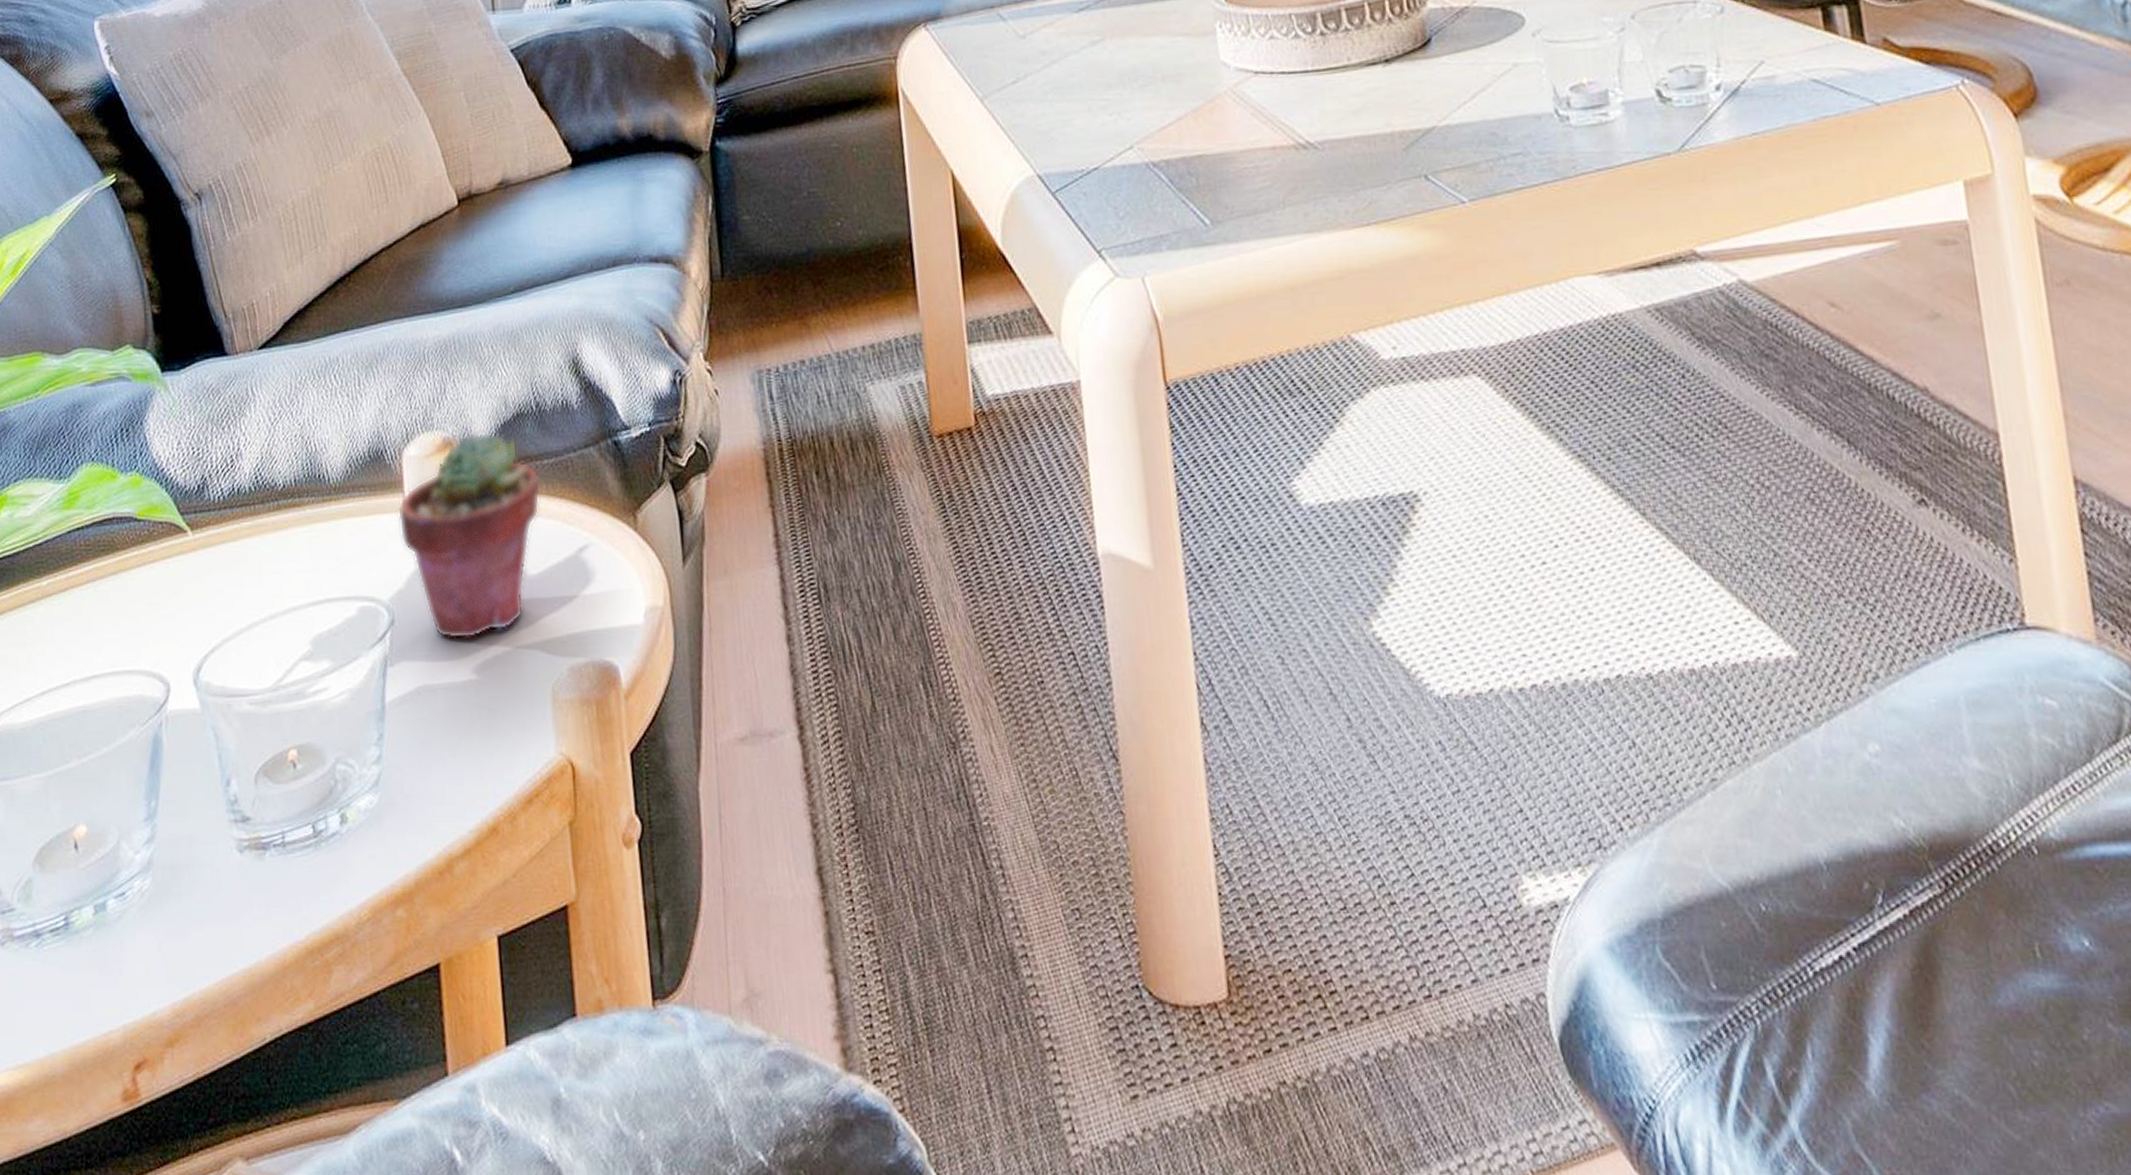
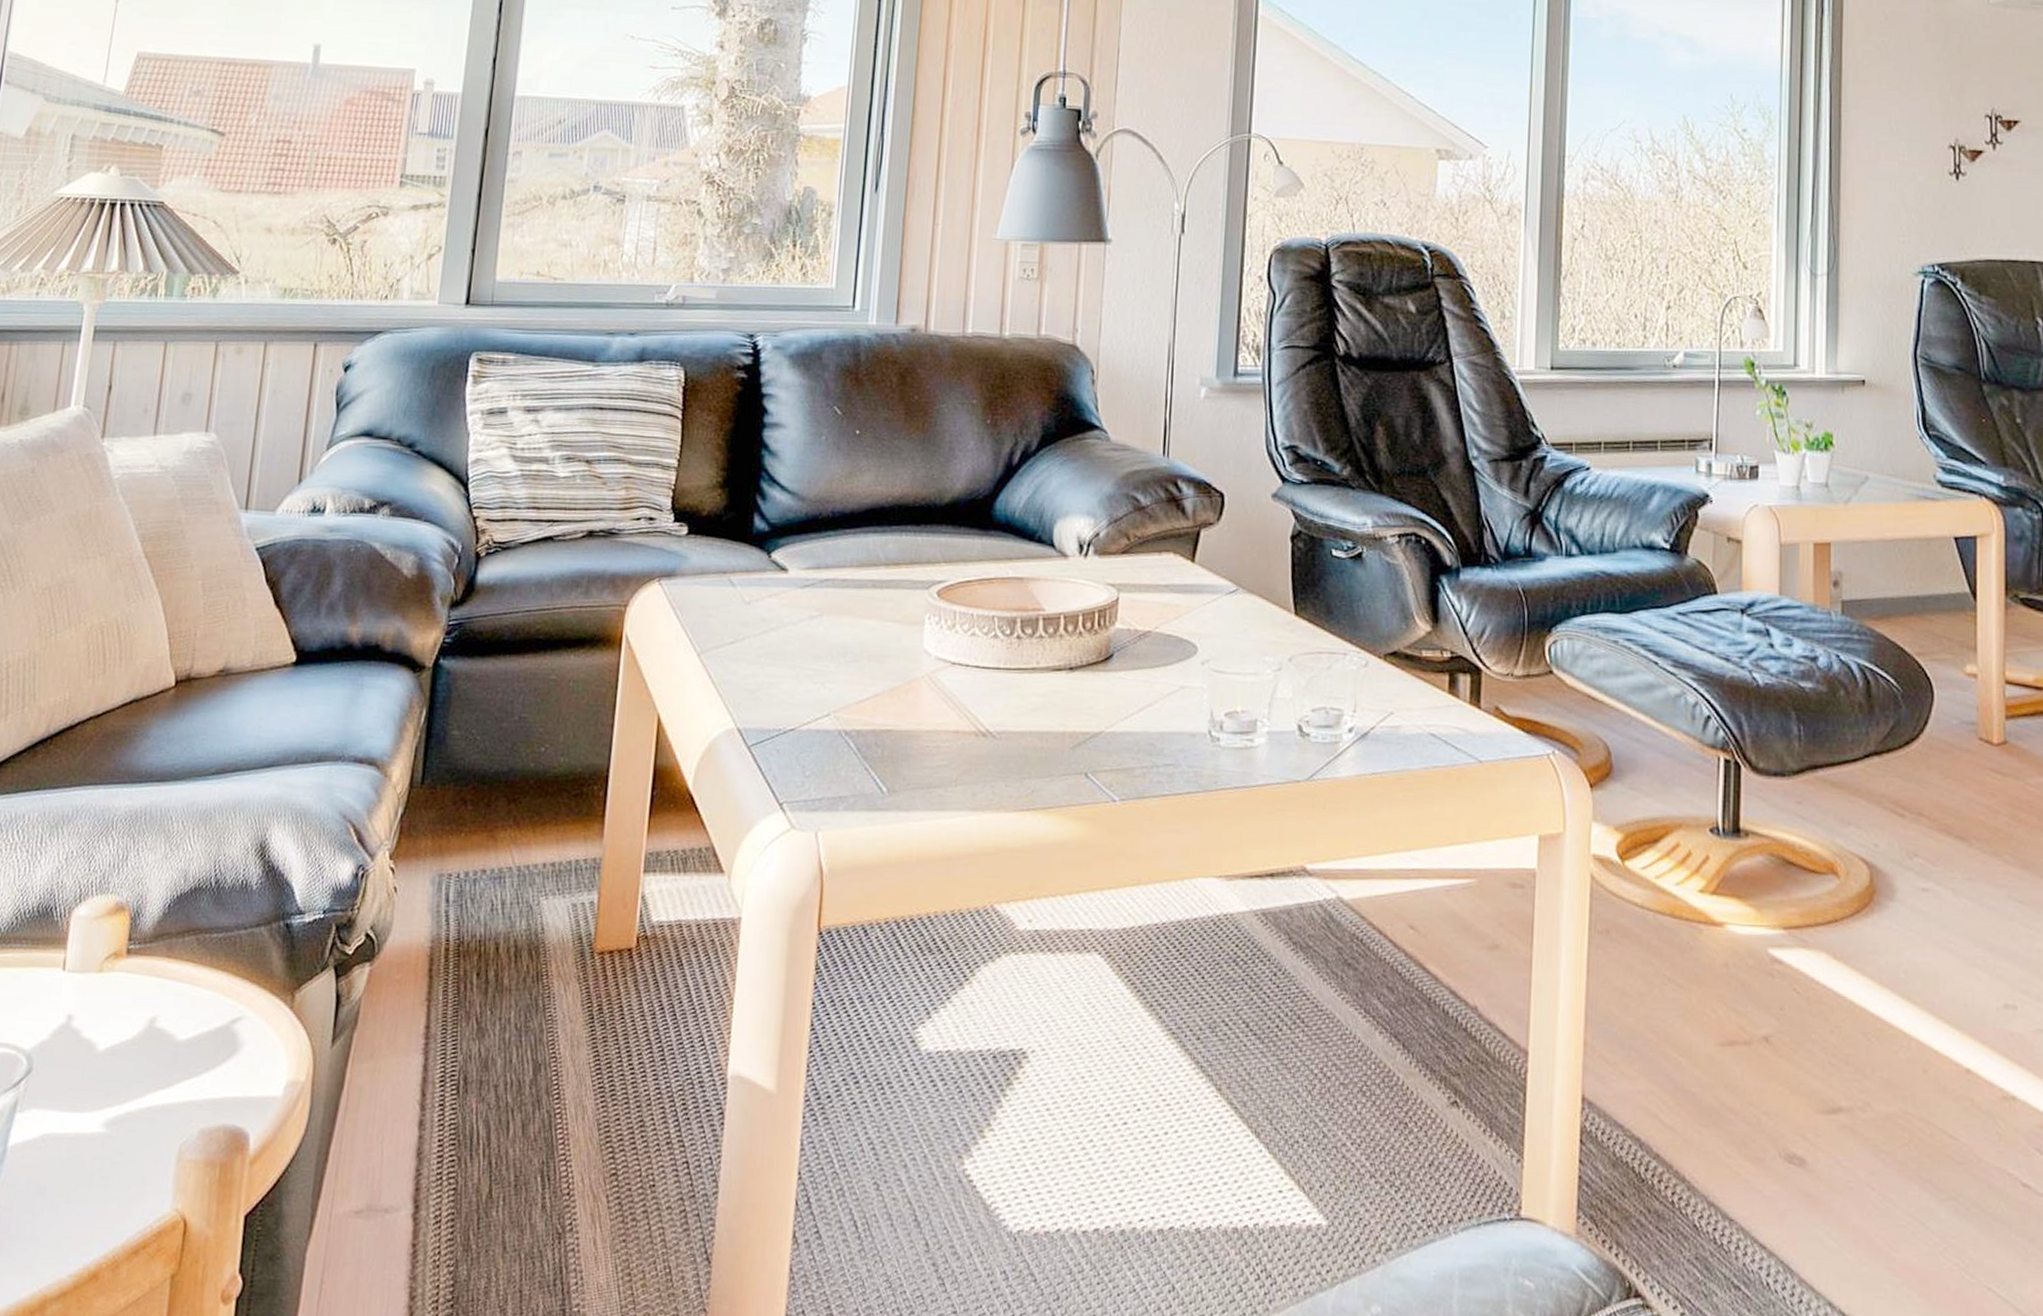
potted succulent: present [397,431,541,640] -> none [54,900,206,1094]

